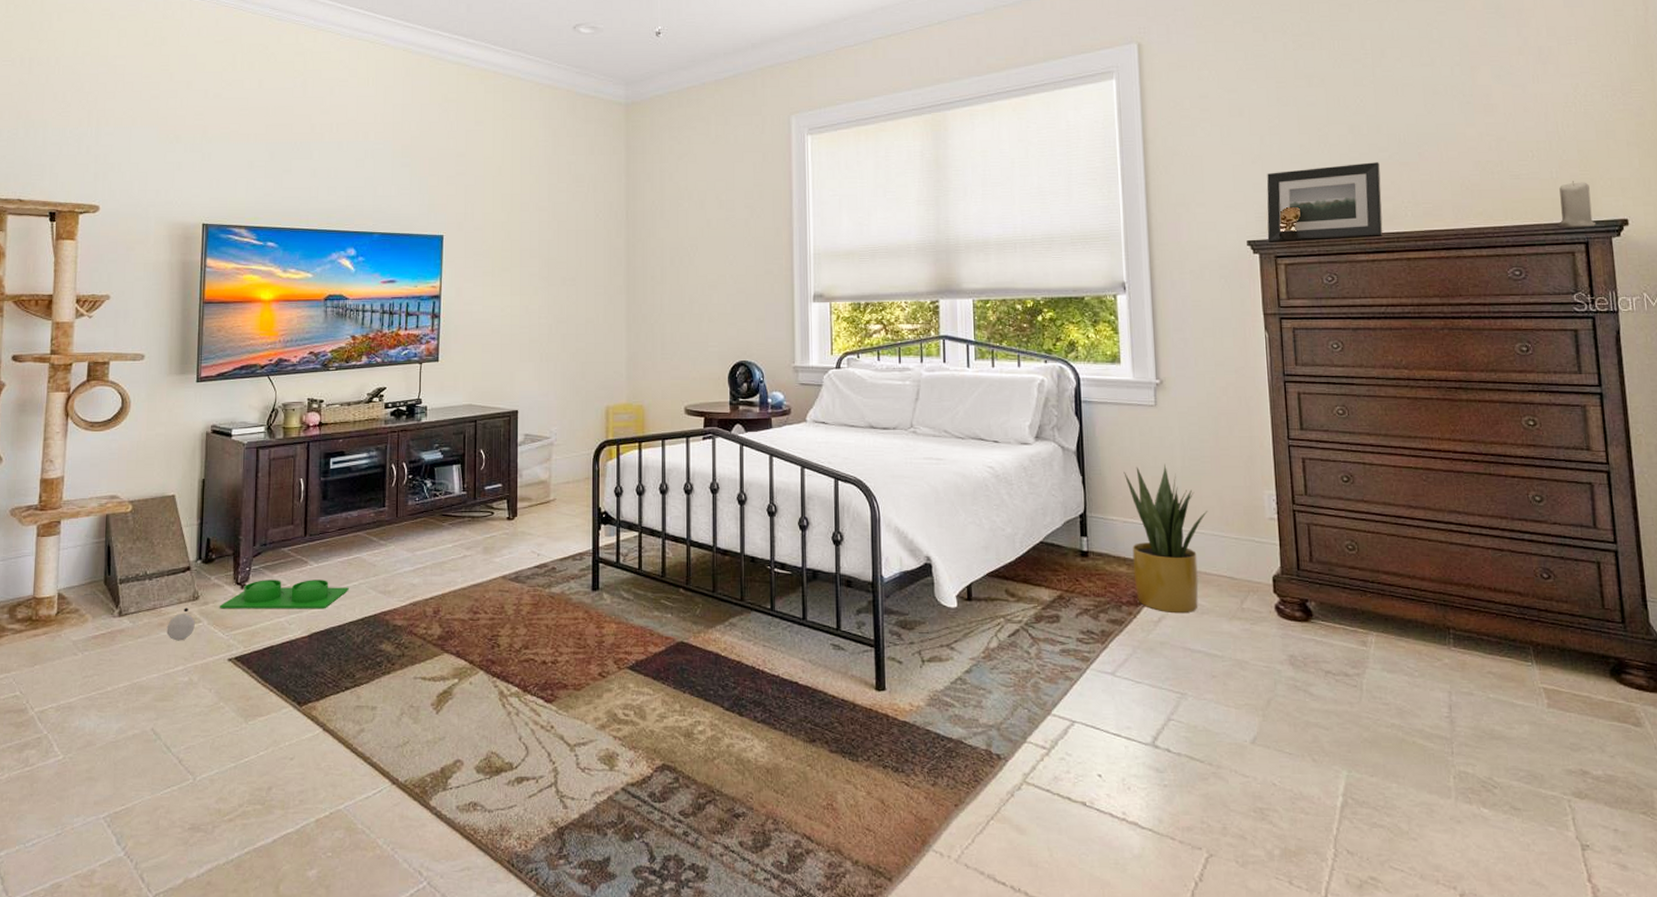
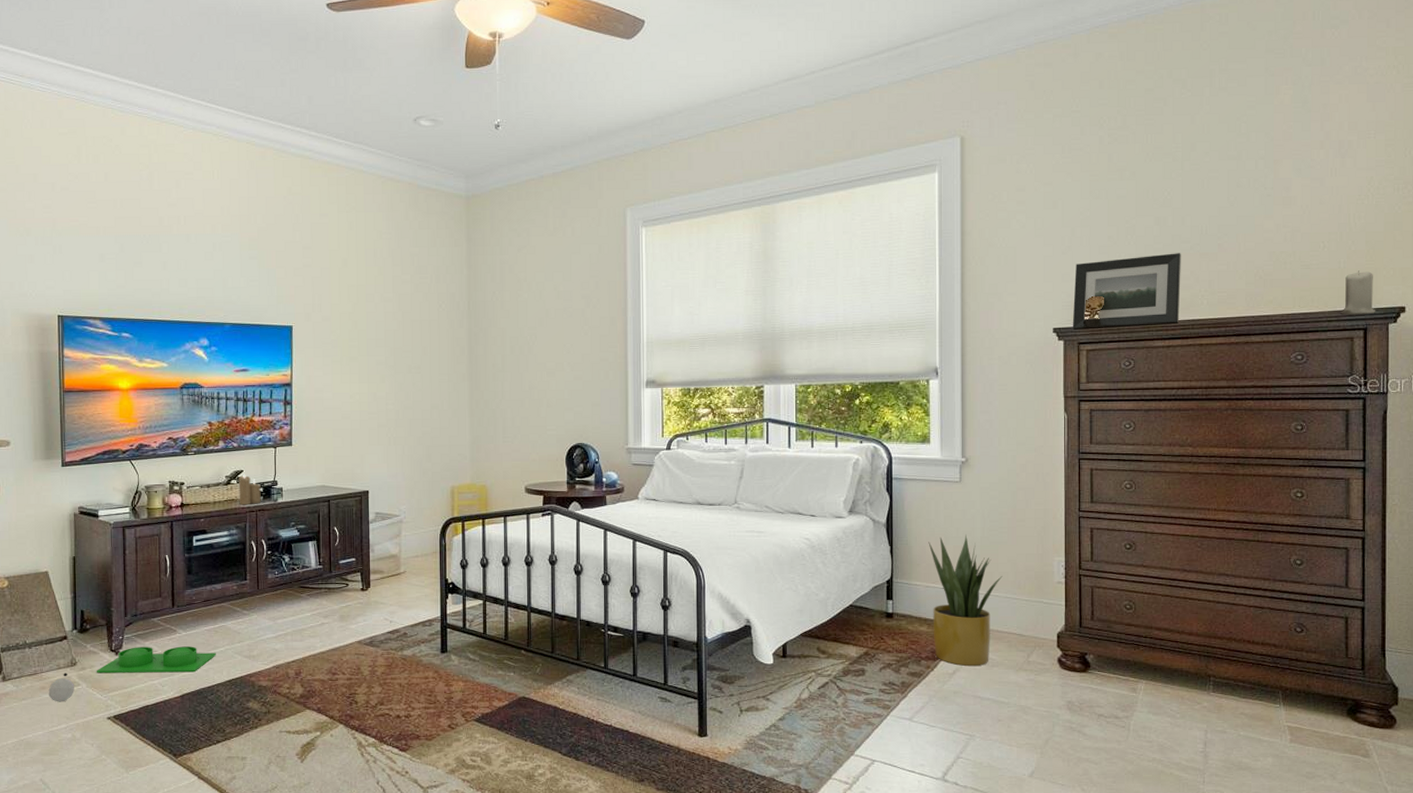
candle: none [380,391,404,425] -> present [238,473,261,505]

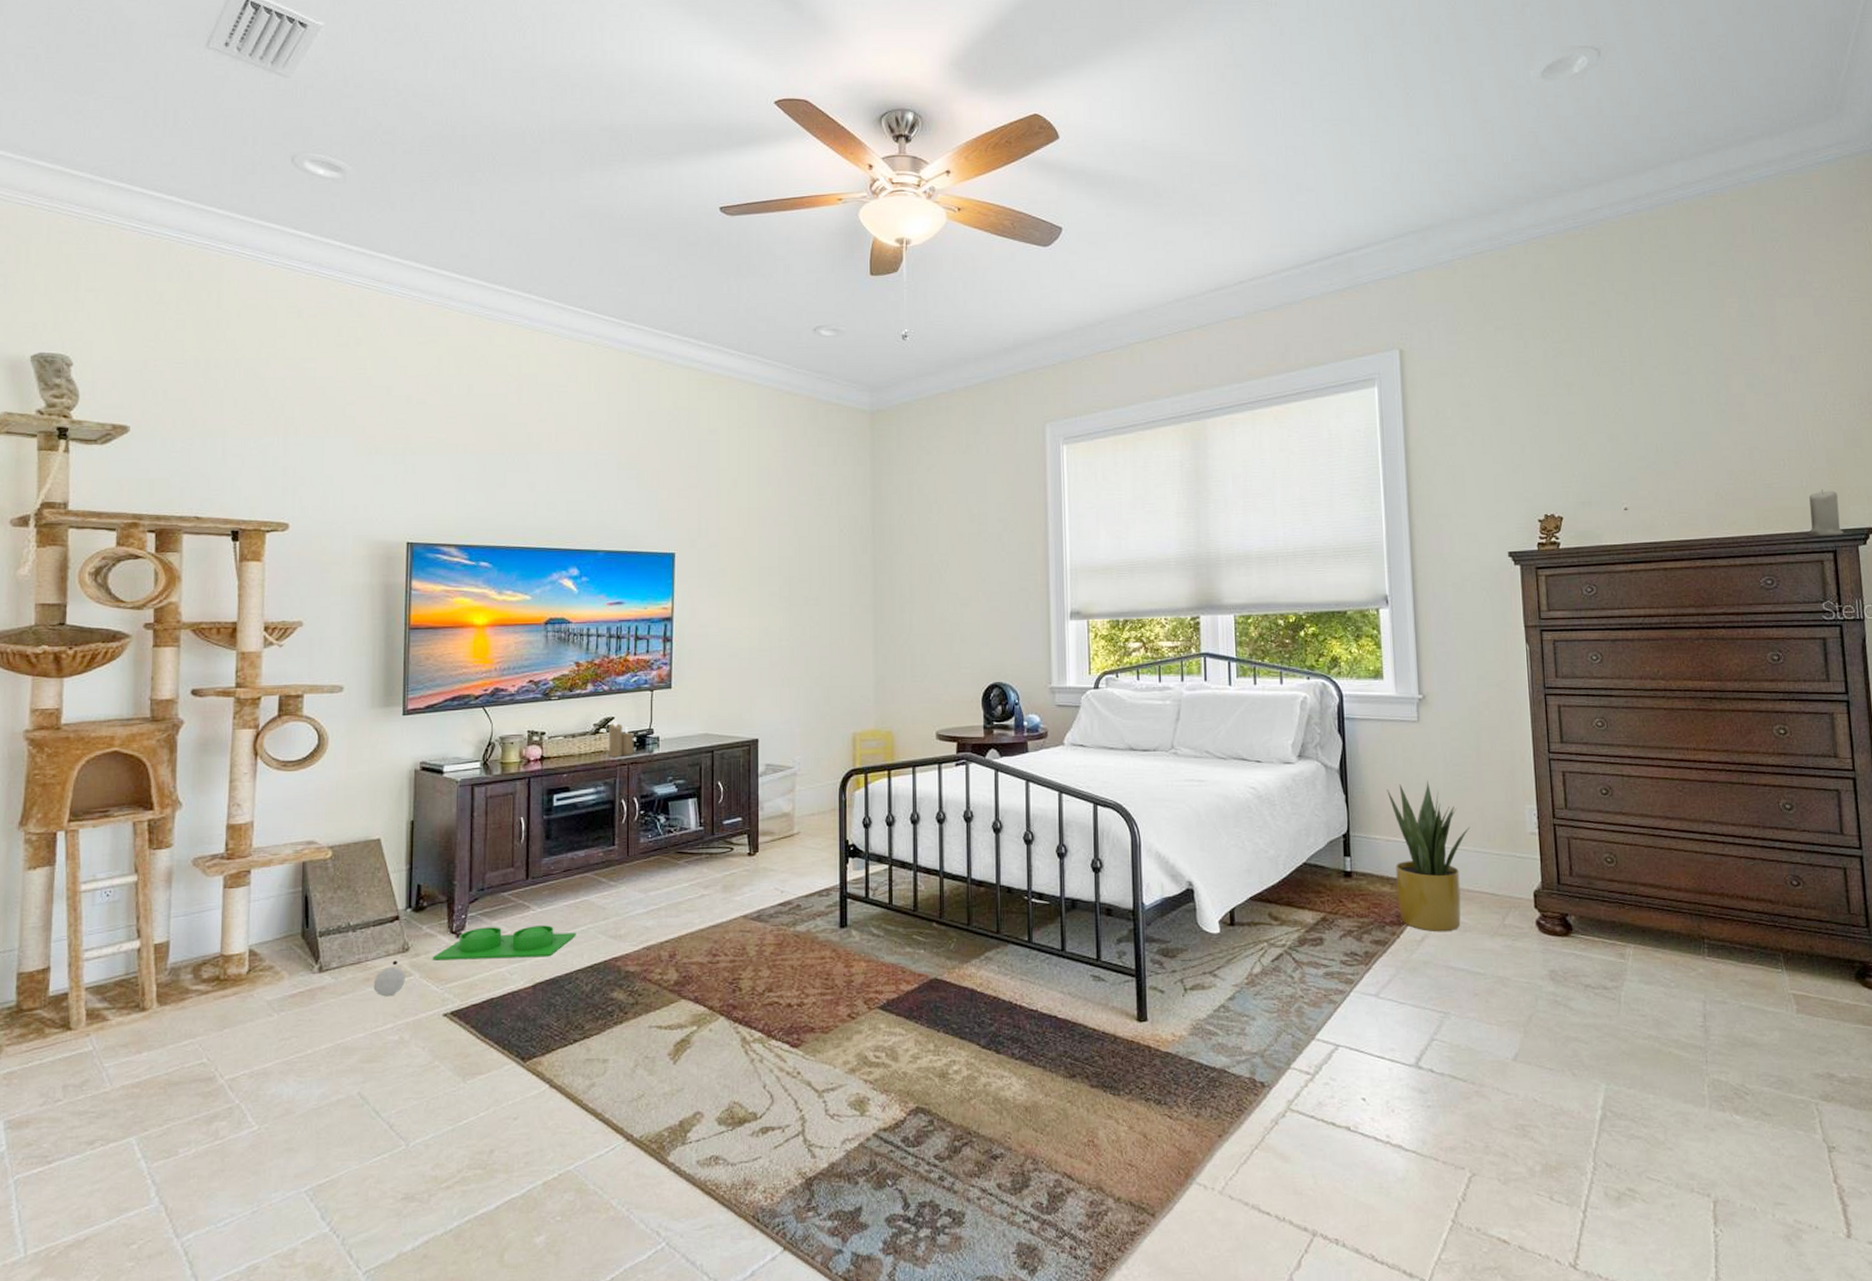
picture frame: present [1072,253,1181,331] -> none [1527,471,1641,555]

